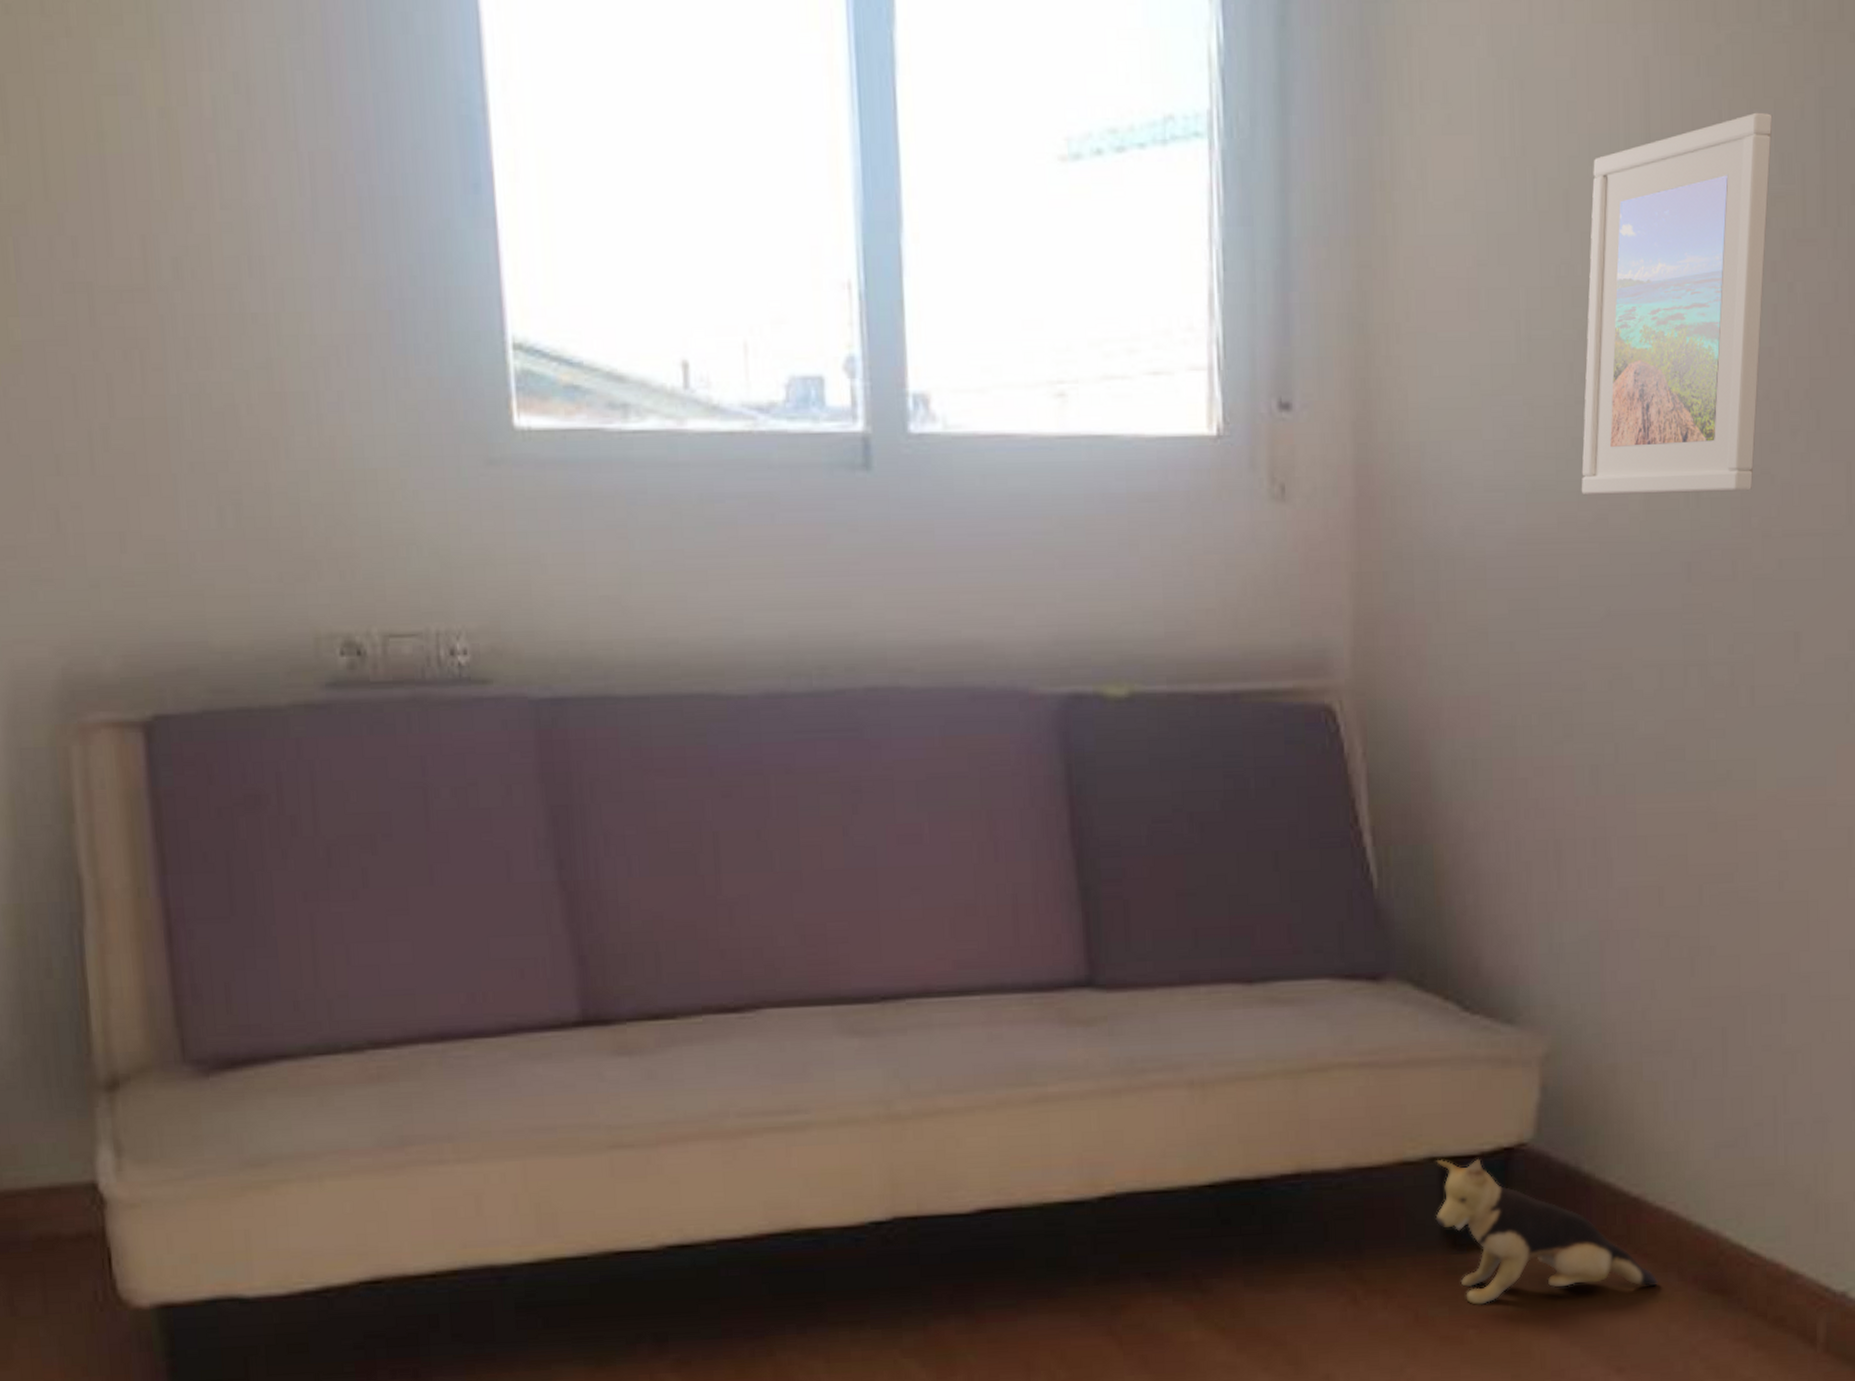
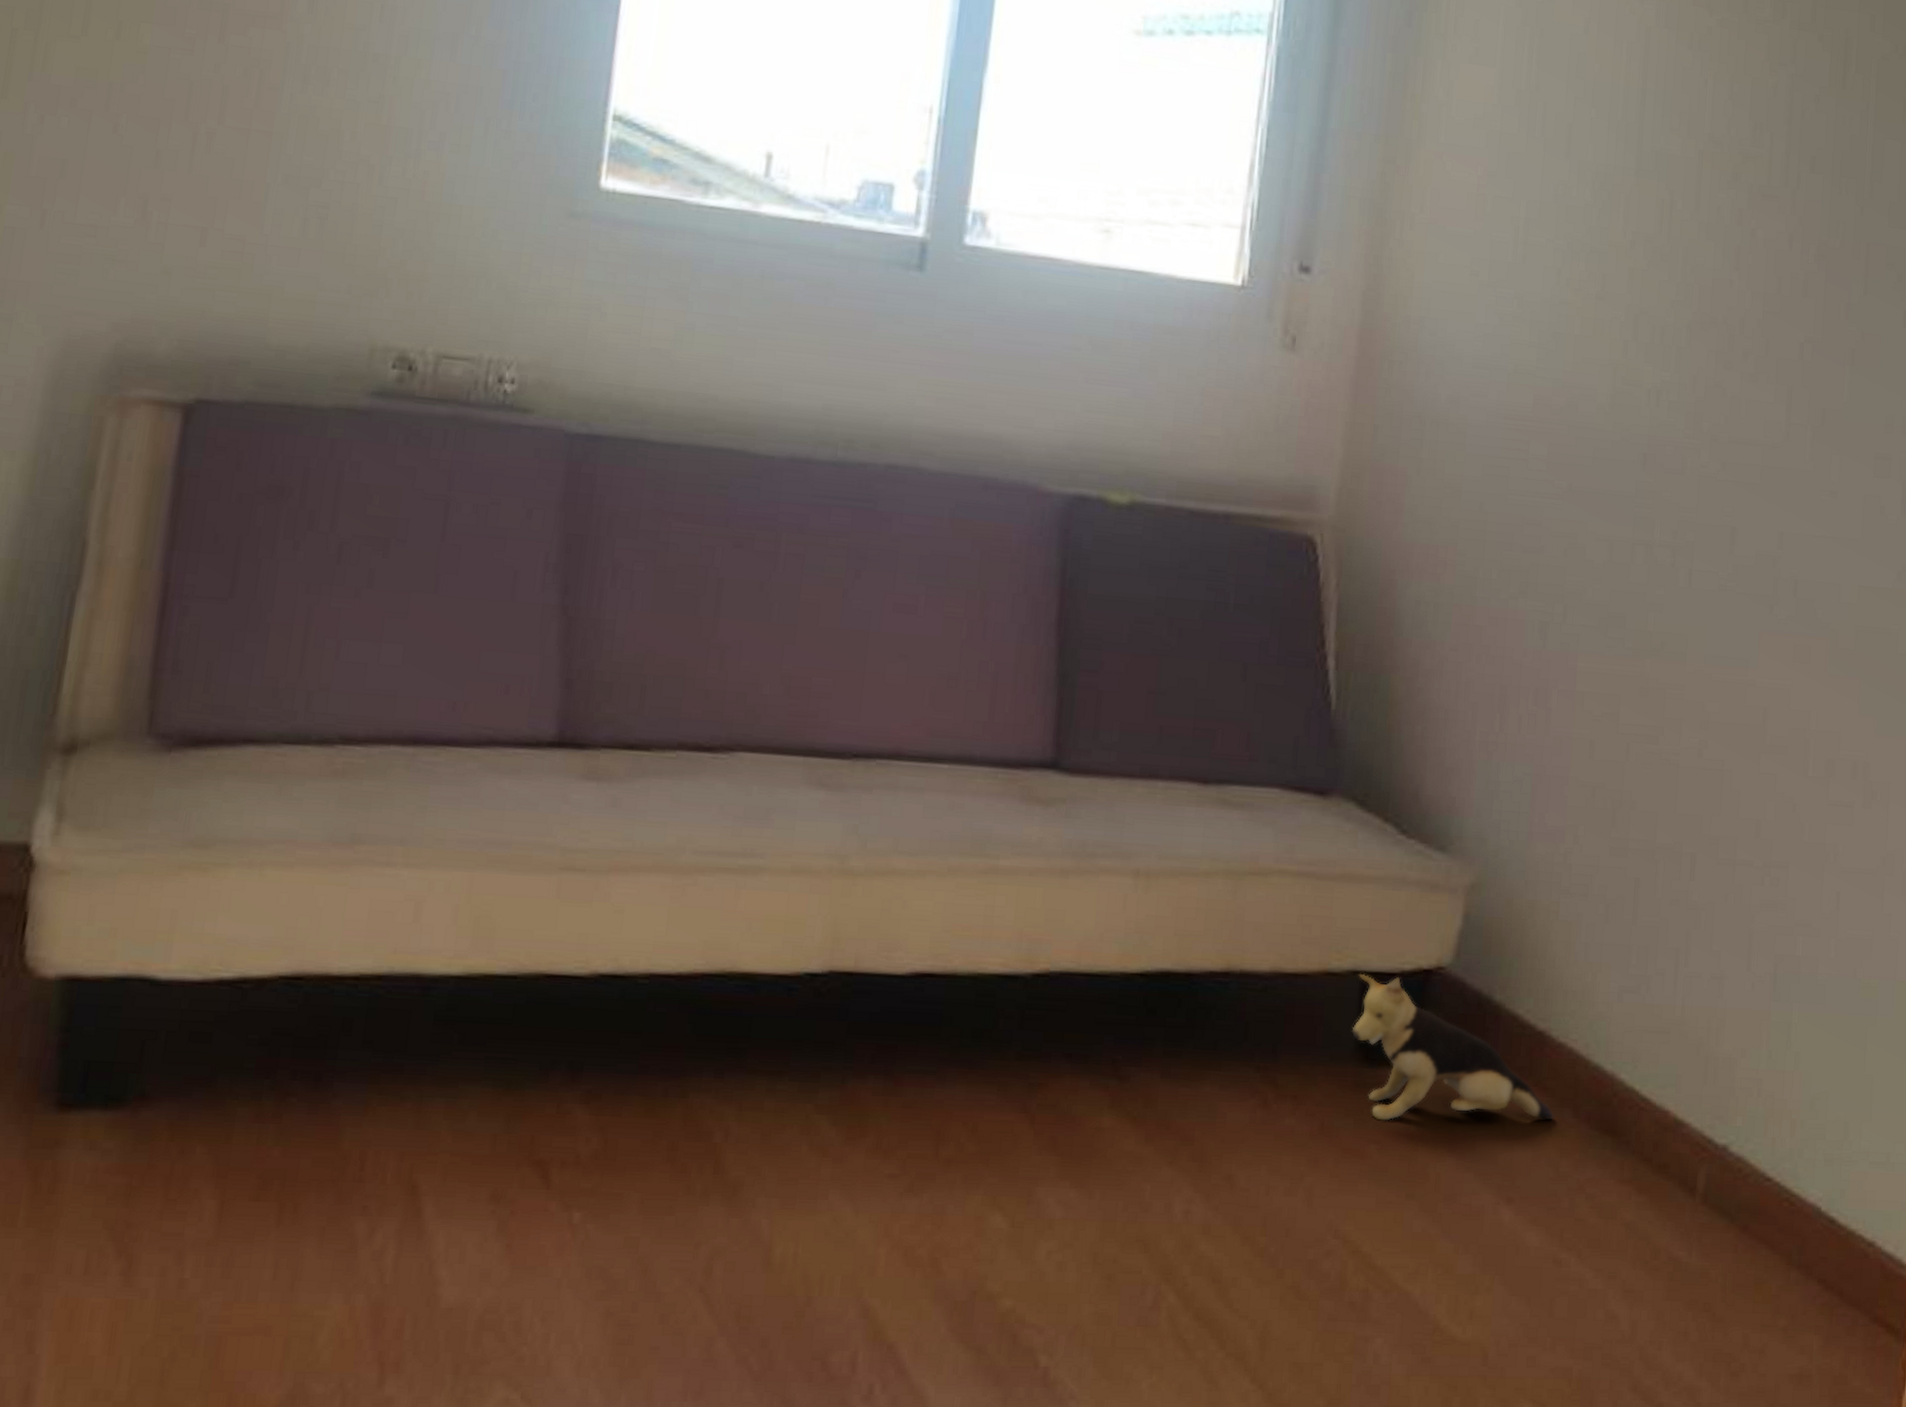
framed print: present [1581,112,1773,496] -> none [1557,85,1750,399]

